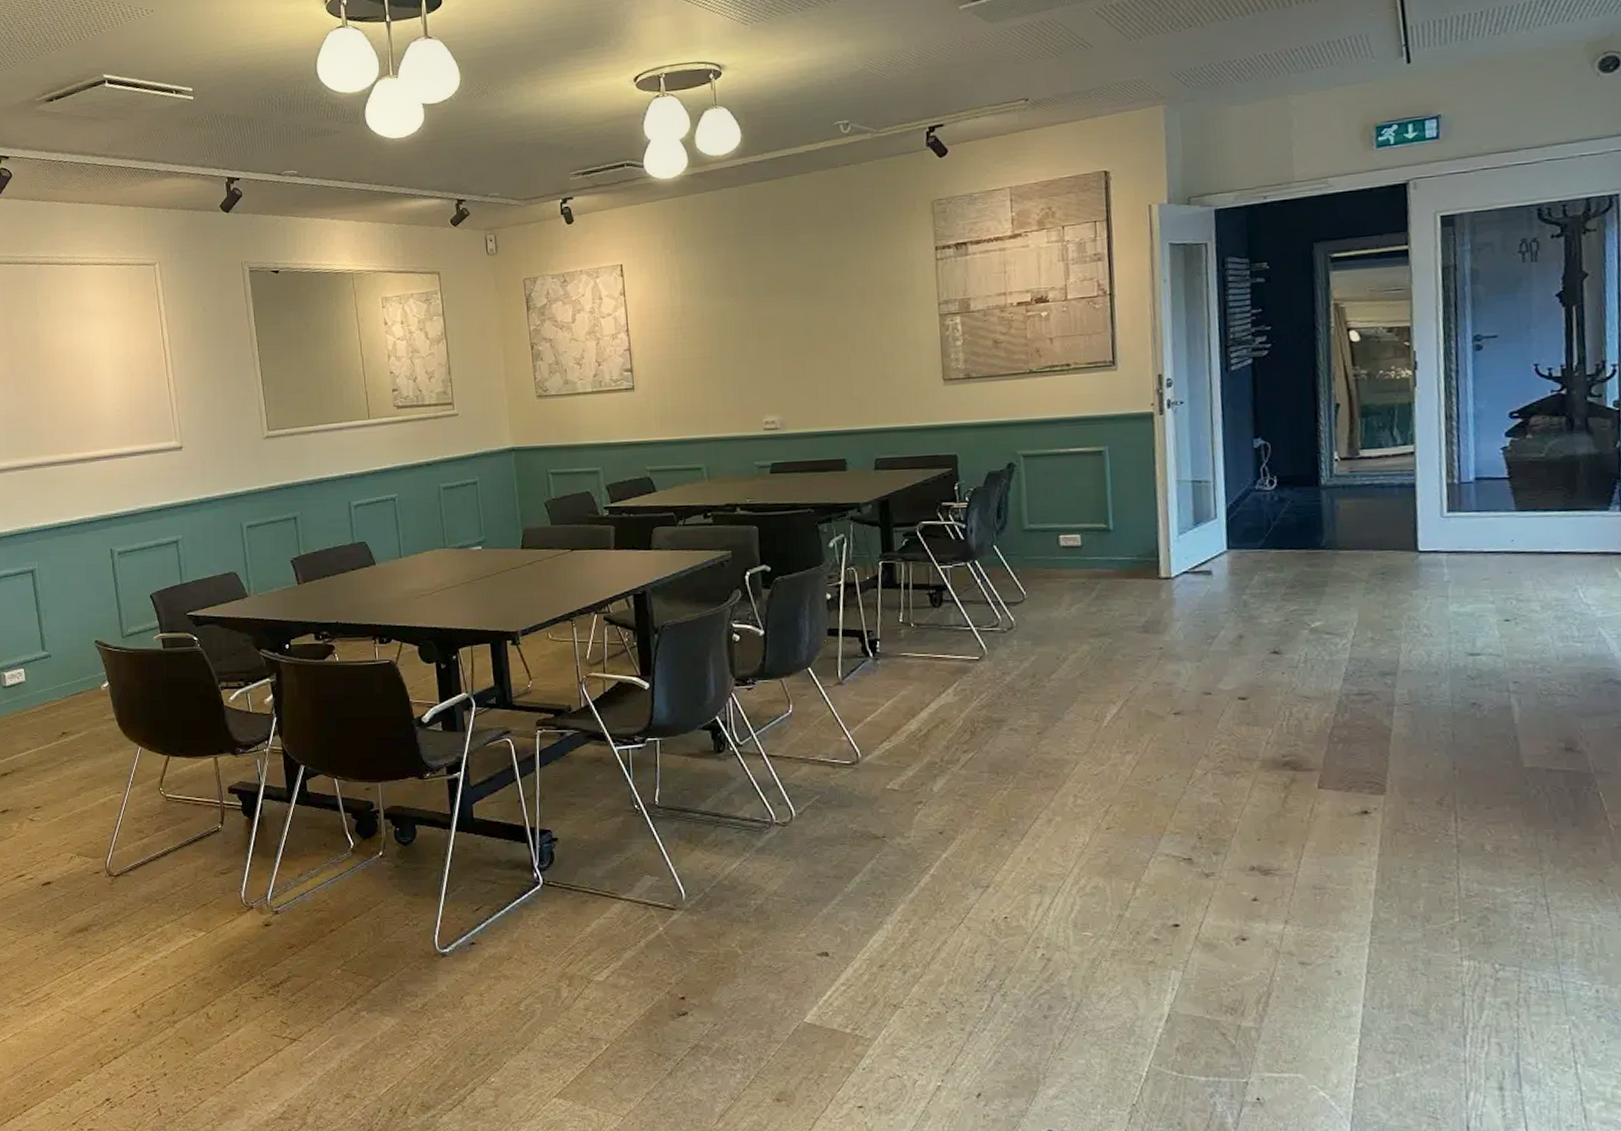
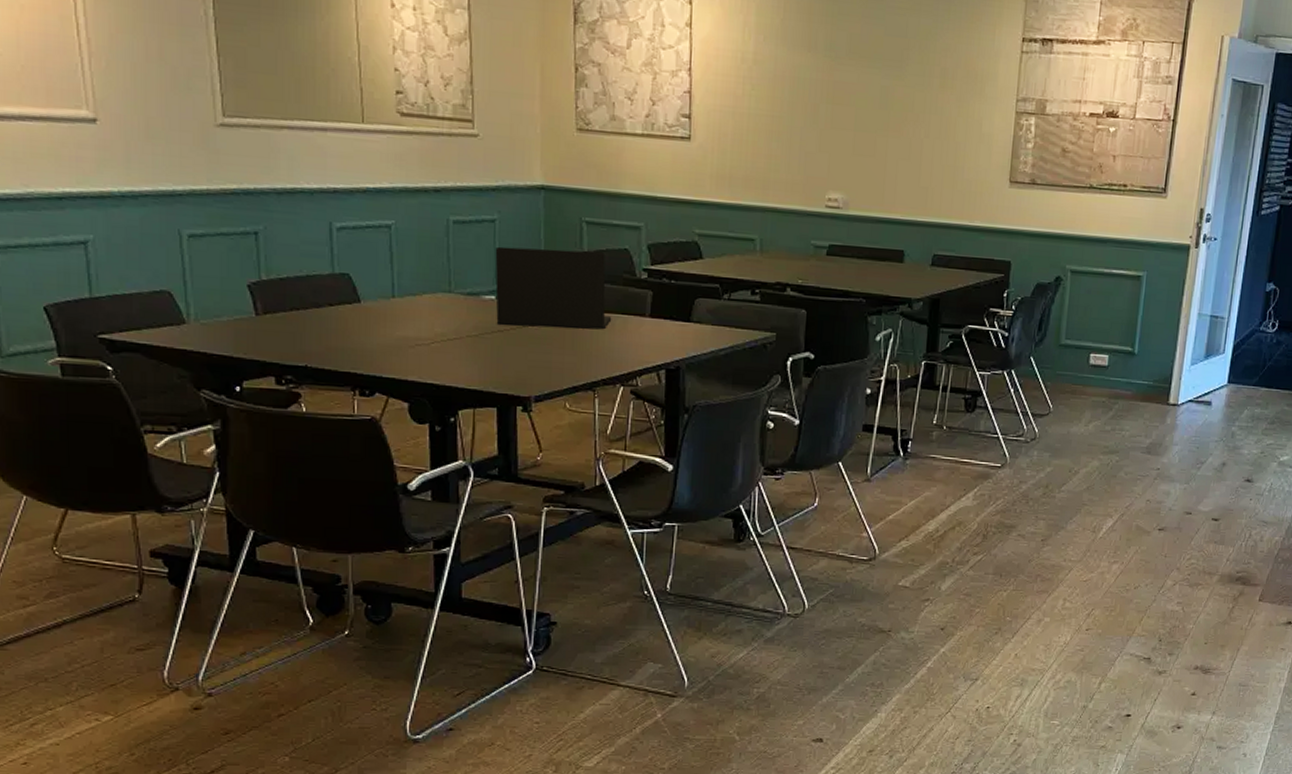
laptop: none [478,498,580,572] -> present [495,246,611,330]

